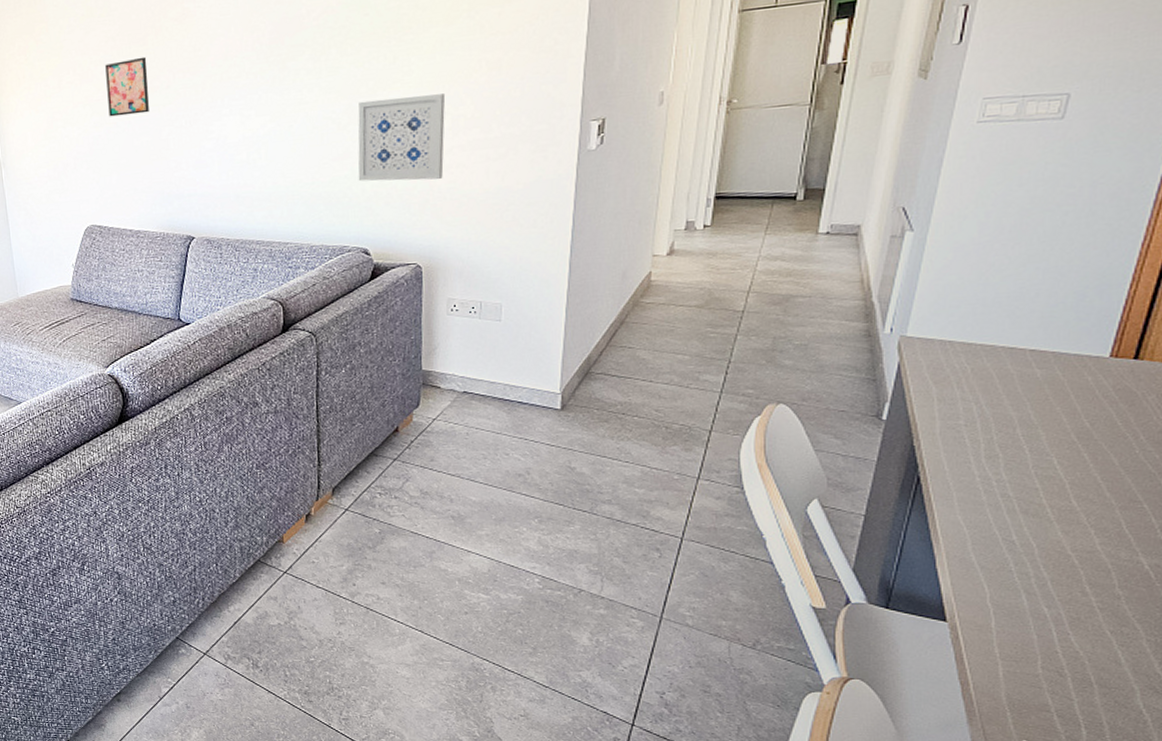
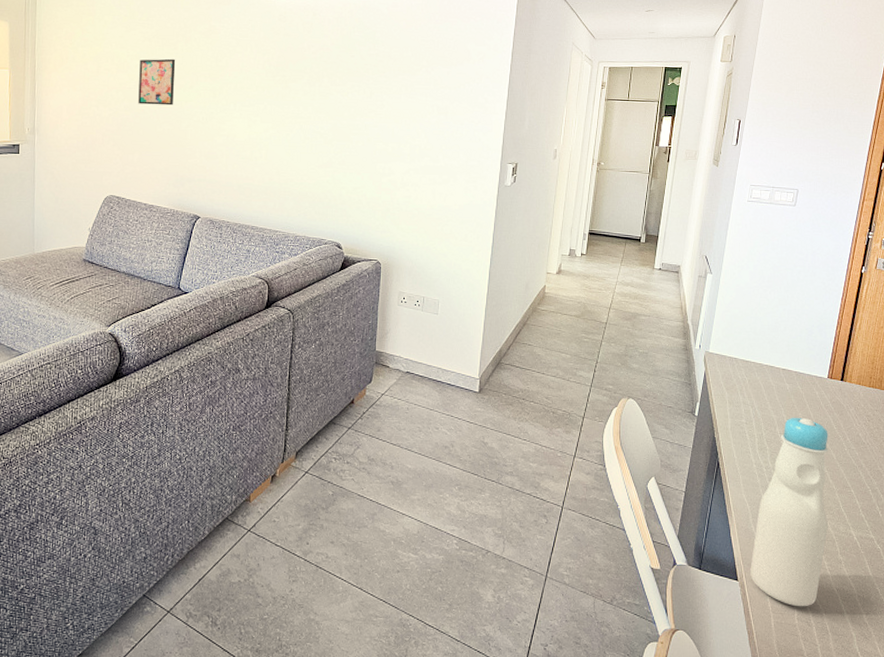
wall art: present [358,93,446,182] -> none [337,123,407,194]
bottle: none [966,412,1107,654] -> present [750,417,829,607]

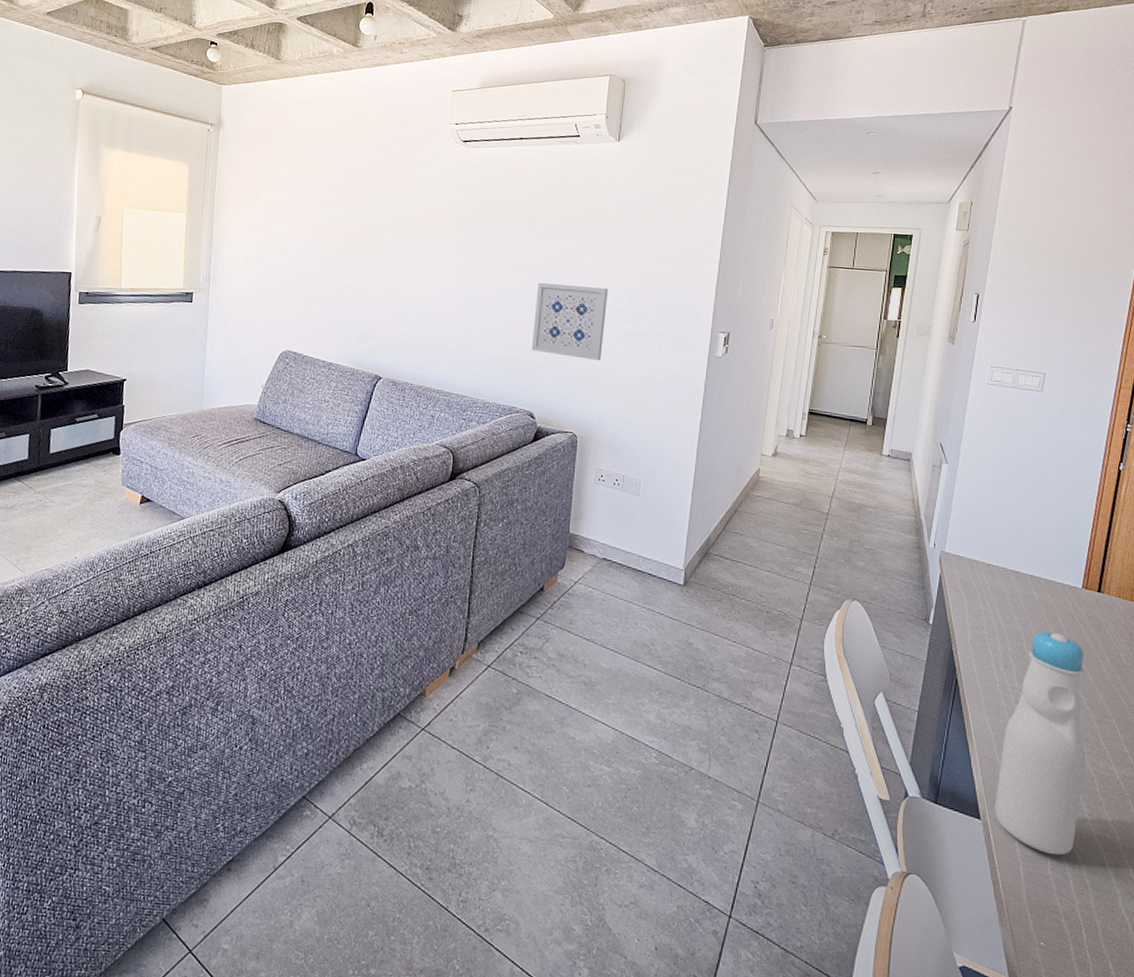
wall art: present [138,58,176,106] -> none [320,207,363,257]
wall art: none [337,123,407,194] -> present [531,282,609,361]

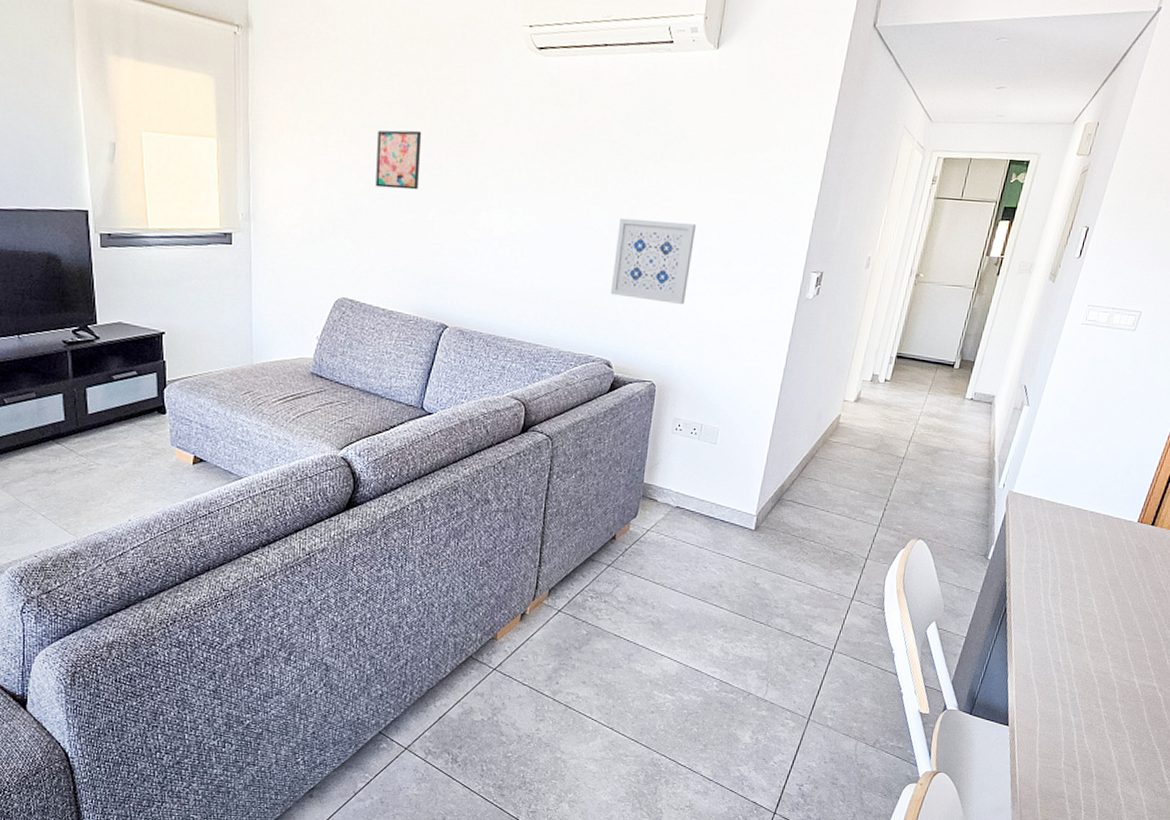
wall art: none [320,207,363,257] -> present [375,130,422,190]
bottle: present [995,631,1085,856] -> none [1022,562,1128,752]

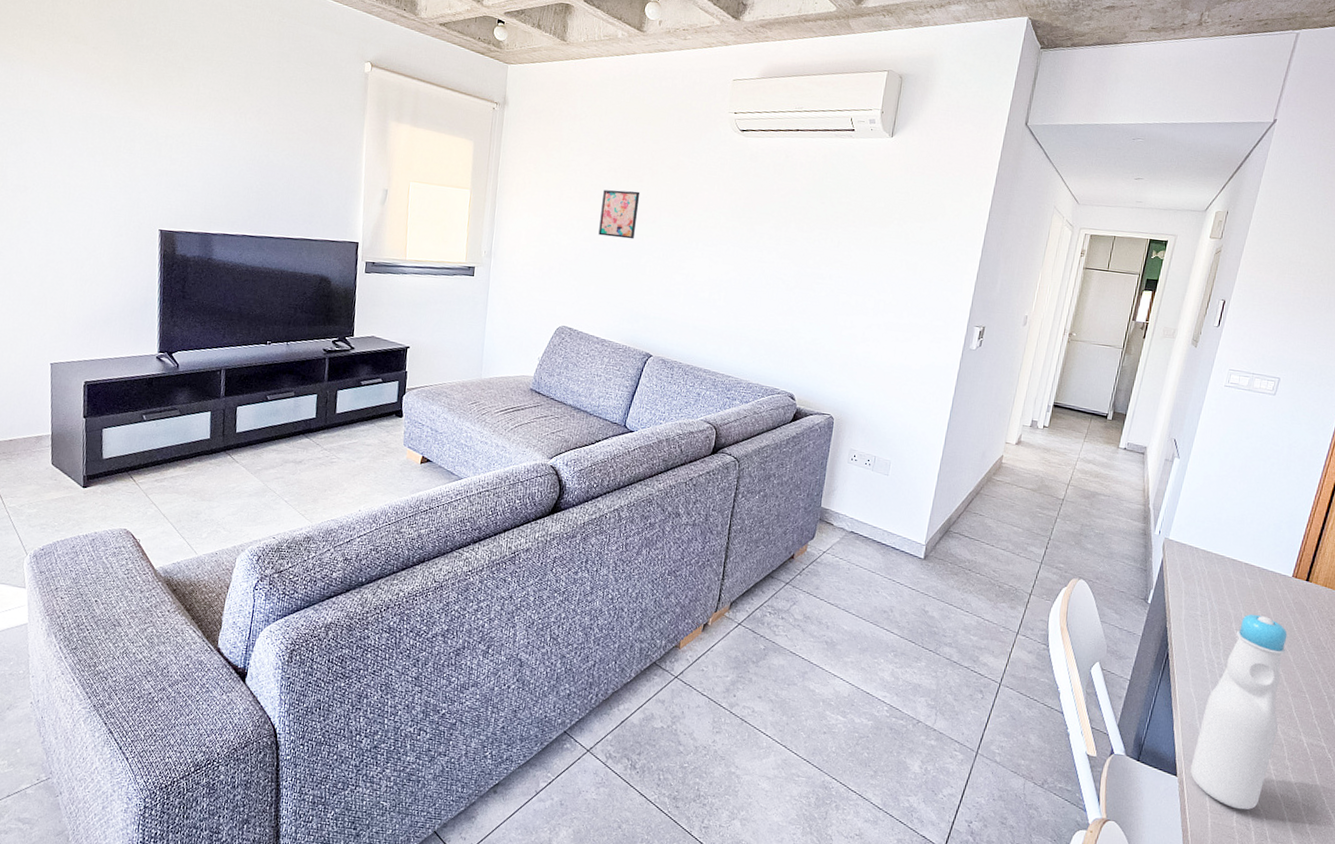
wall art: present [610,218,697,305] -> none [795,271,873,349]
bottle: none [1022,562,1128,752] -> present [1190,614,1287,810]

